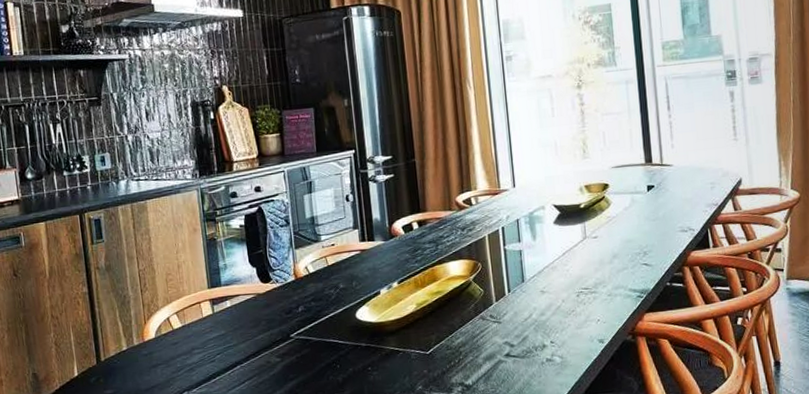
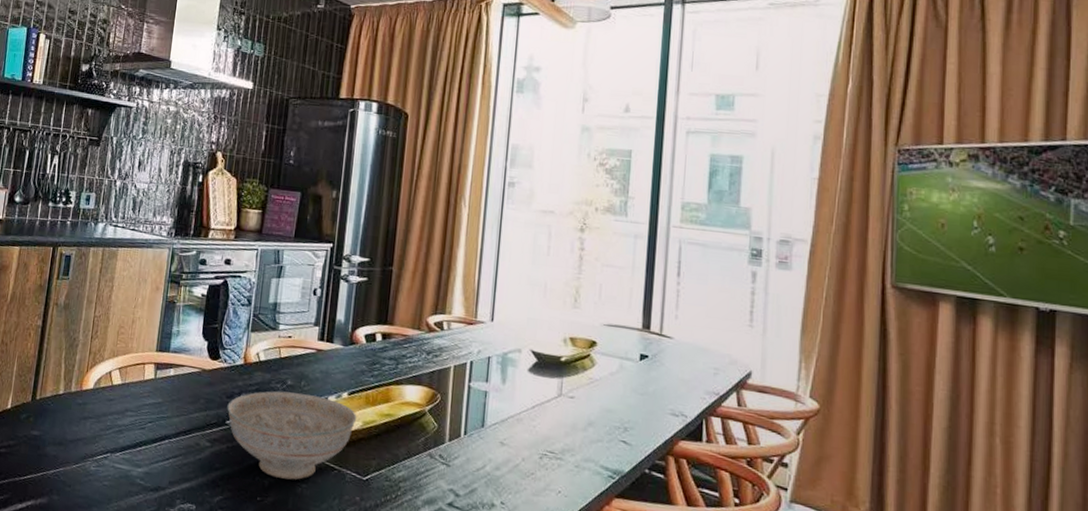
decorative bowl: none [288,291,411,373] -> present [227,391,357,480]

